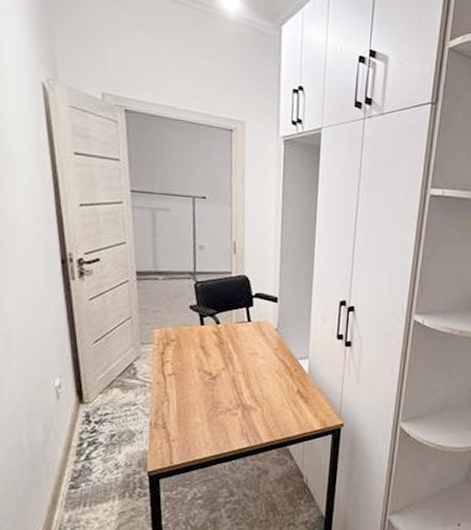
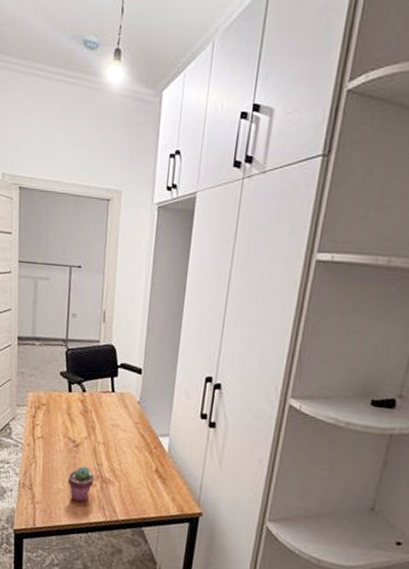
potted succulent: none [207,397,235,433] -> present [68,466,95,503]

